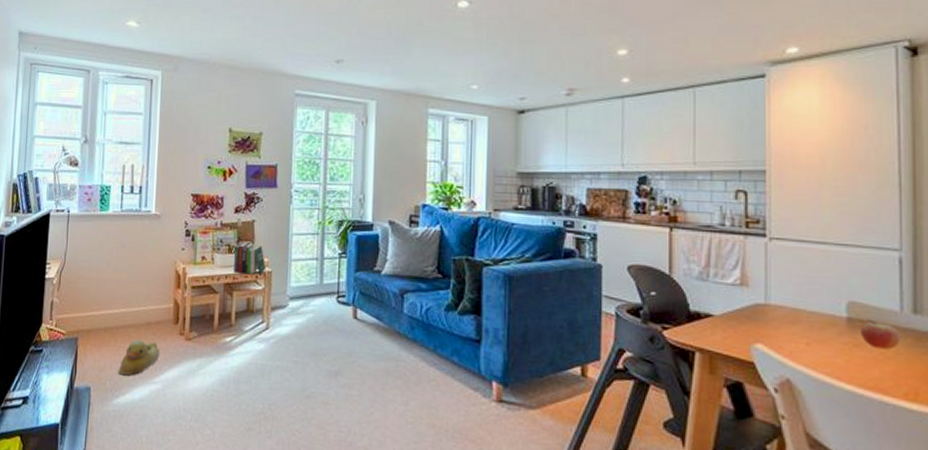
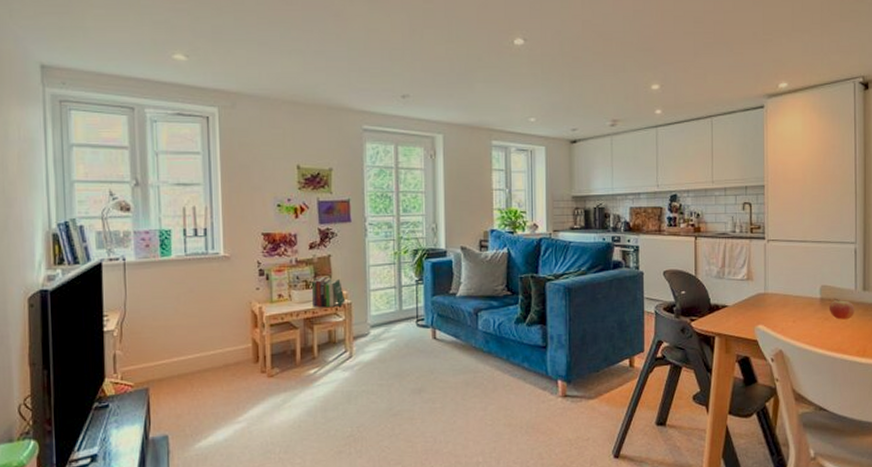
rubber duck: present [118,339,160,376] -> none [197,382,242,419]

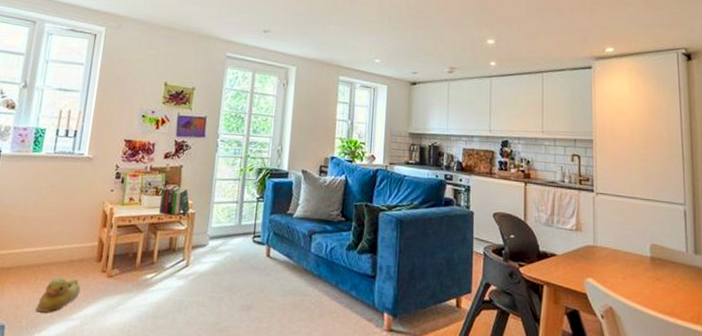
rubber duck: none [197,382,242,419] -> present [35,276,81,313]
fruit: present [829,298,854,320] -> none [659,258,686,283]

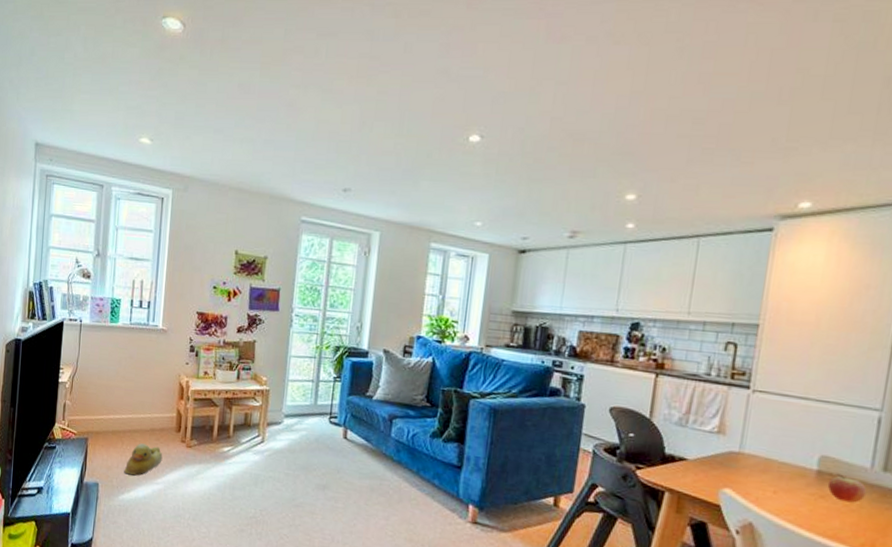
books: present [159,184,190,216] -> none [234,360,265,393]
fruit: none [659,258,686,283] -> present [827,473,866,503]

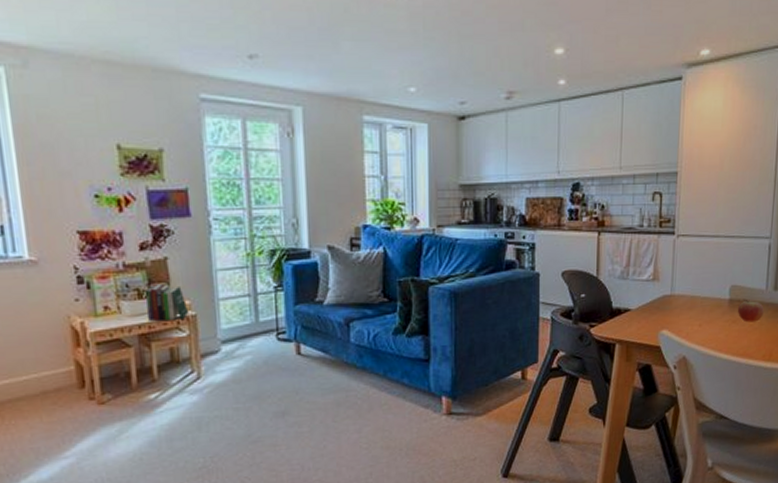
rubber duck: present [124,443,163,476] -> none [12,412,67,456]
books: none [234,360,265,393] -> present [146,283,189,322]

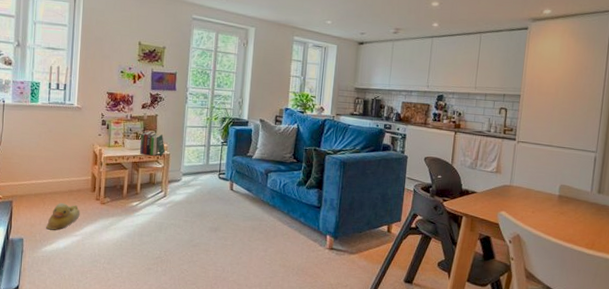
rubber duck: none [12,412,67,456] -> present [46,203,80,230]
fruit: present [737,298,764,323] -> none [565,196,588,216]

